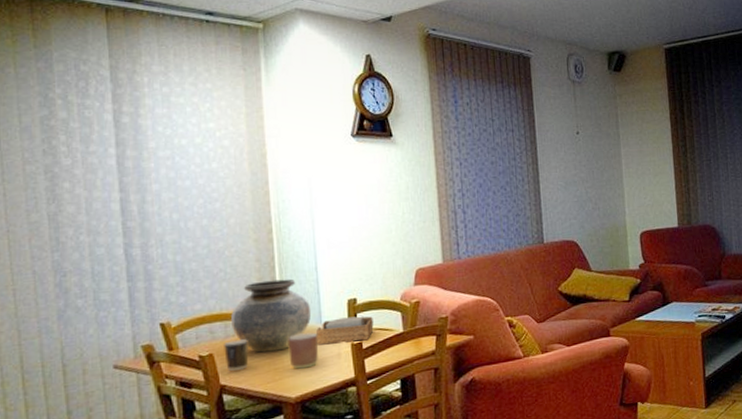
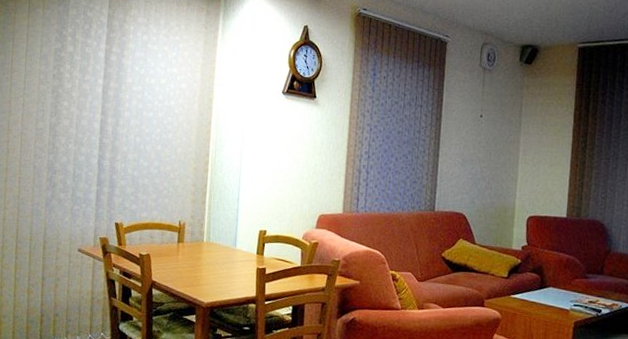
mug: present [224,339,249,371] -> none [158,246,178,272]
vase: present [231,279,312,353] -> none [167,202,230,262]
mug: present [288,332,319,369] -> none [206,251,232,281]
napkin holder: present [317,316,374,345] -> none [230,244,278,268]

